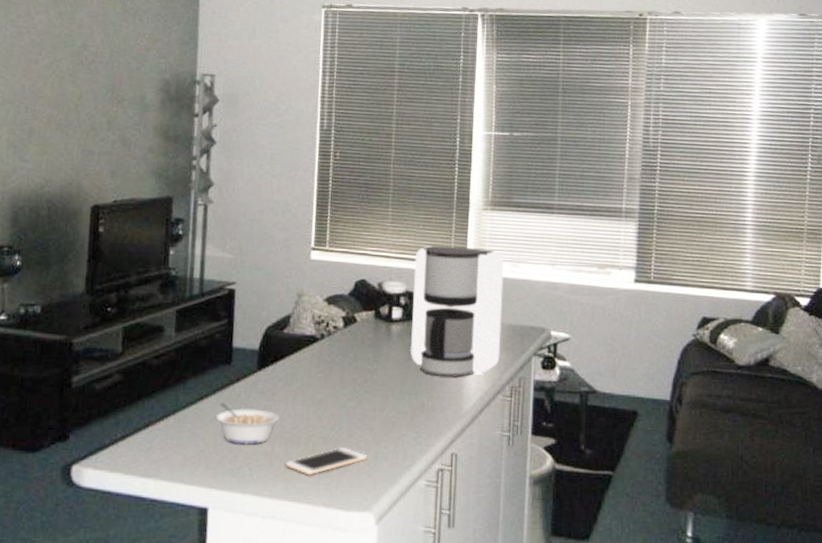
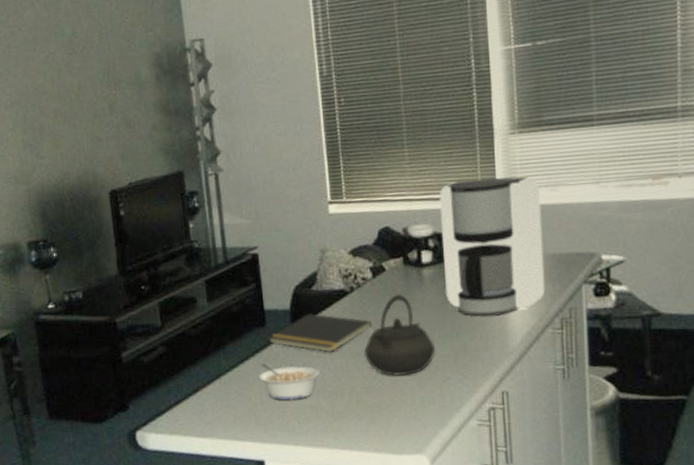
notepad: none [232,355,337,399] -> present [268,312,372,353]
cell phone: present [285,447,368,476] -> none [332,395,414,424]
kettle: none [325,346,394,430] -> present [364,293,435,377]

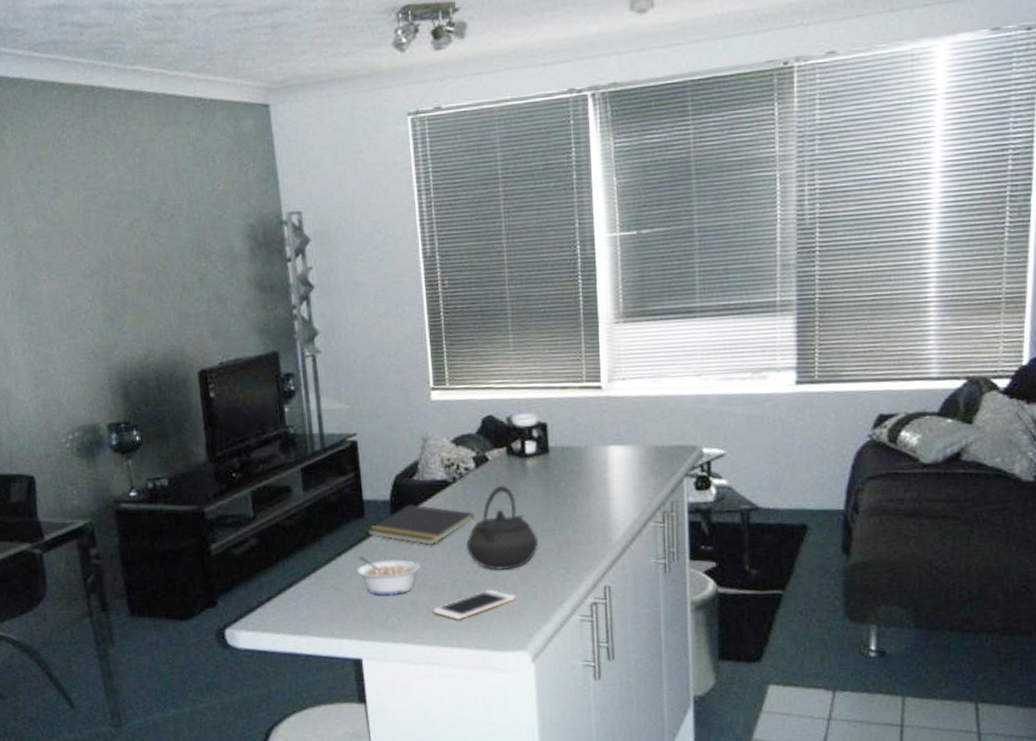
cell phone: none [332,395,414,424] -> present [432,590,517,620]
coffee maker: present [439,176,546,316] -> none [543,366,648,509]

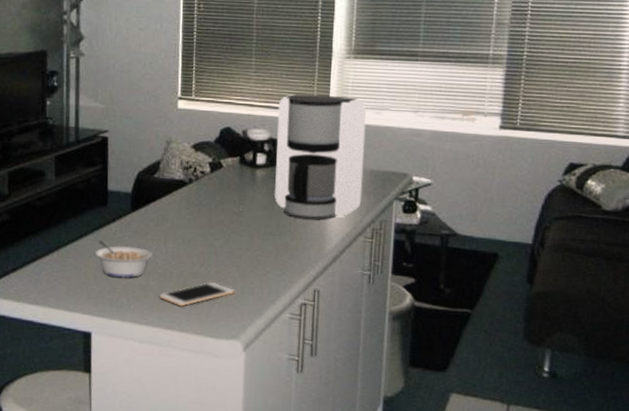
notepad: present [367,503,474,546] -> none [108,198,205,238]
kettle: present [466,485,538,571] -> none [194,190,259,267]
coffee maker: none [543,366,648,509] -> present [274,94,367,220]

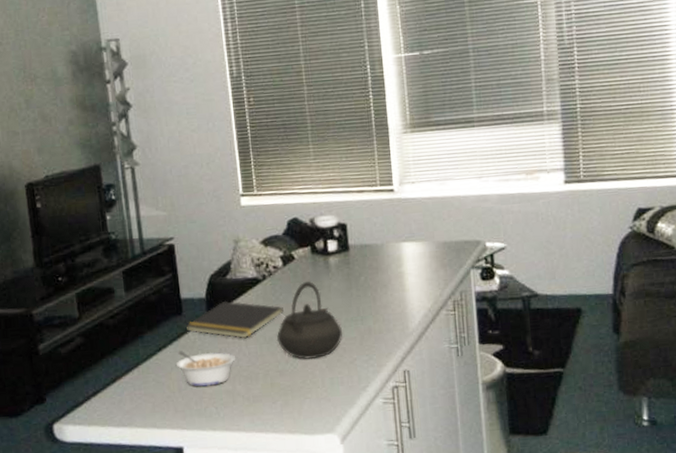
notepad: none [108,198,205,238] -> present [185,300,284,339]
cell phone: present [159,282,235,307] -> none [247,377,325,407]
kettle: none [194,190,259,267] -> present [276,281,342,360]
coffee maker: present [274,94,367,220] -> none [342,171,439,300]

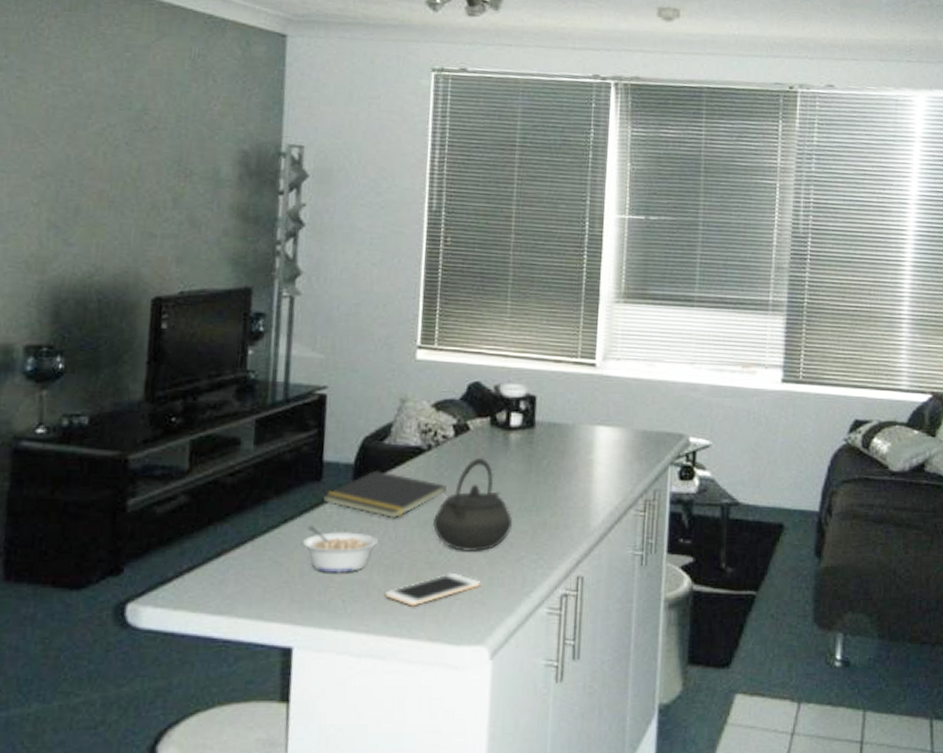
cell phone: none [247,377,325,407] -> present [384,573,481,606]

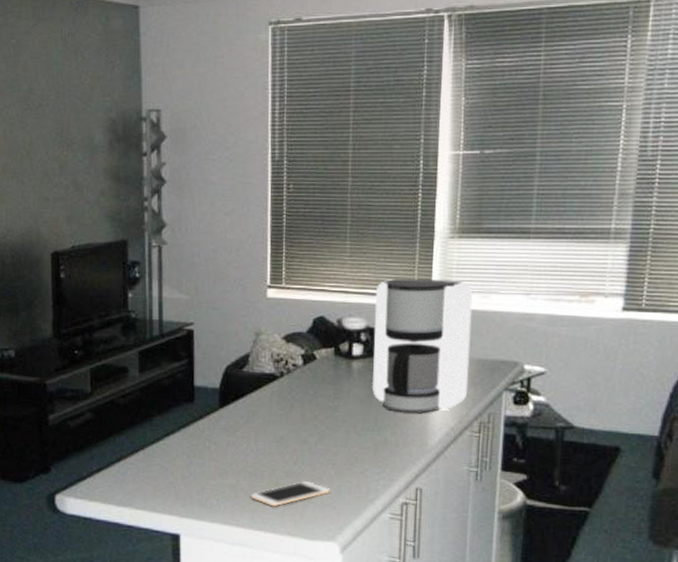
legume: present [302,526,378,573] -> none [181,439,242,478]
notepad: present [323,469,447,519] -> none [196,393,298,435]
kettle: present [432,457,512,553] -> none [287,383,356,465]
coffee maker: none [531,342,638,491] -> present [372,278,473,414]

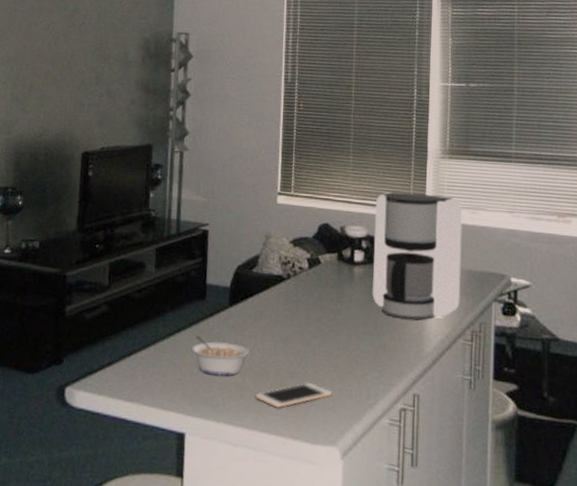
legume: none [181,439,242,478] -> present [191,335,249,376]

